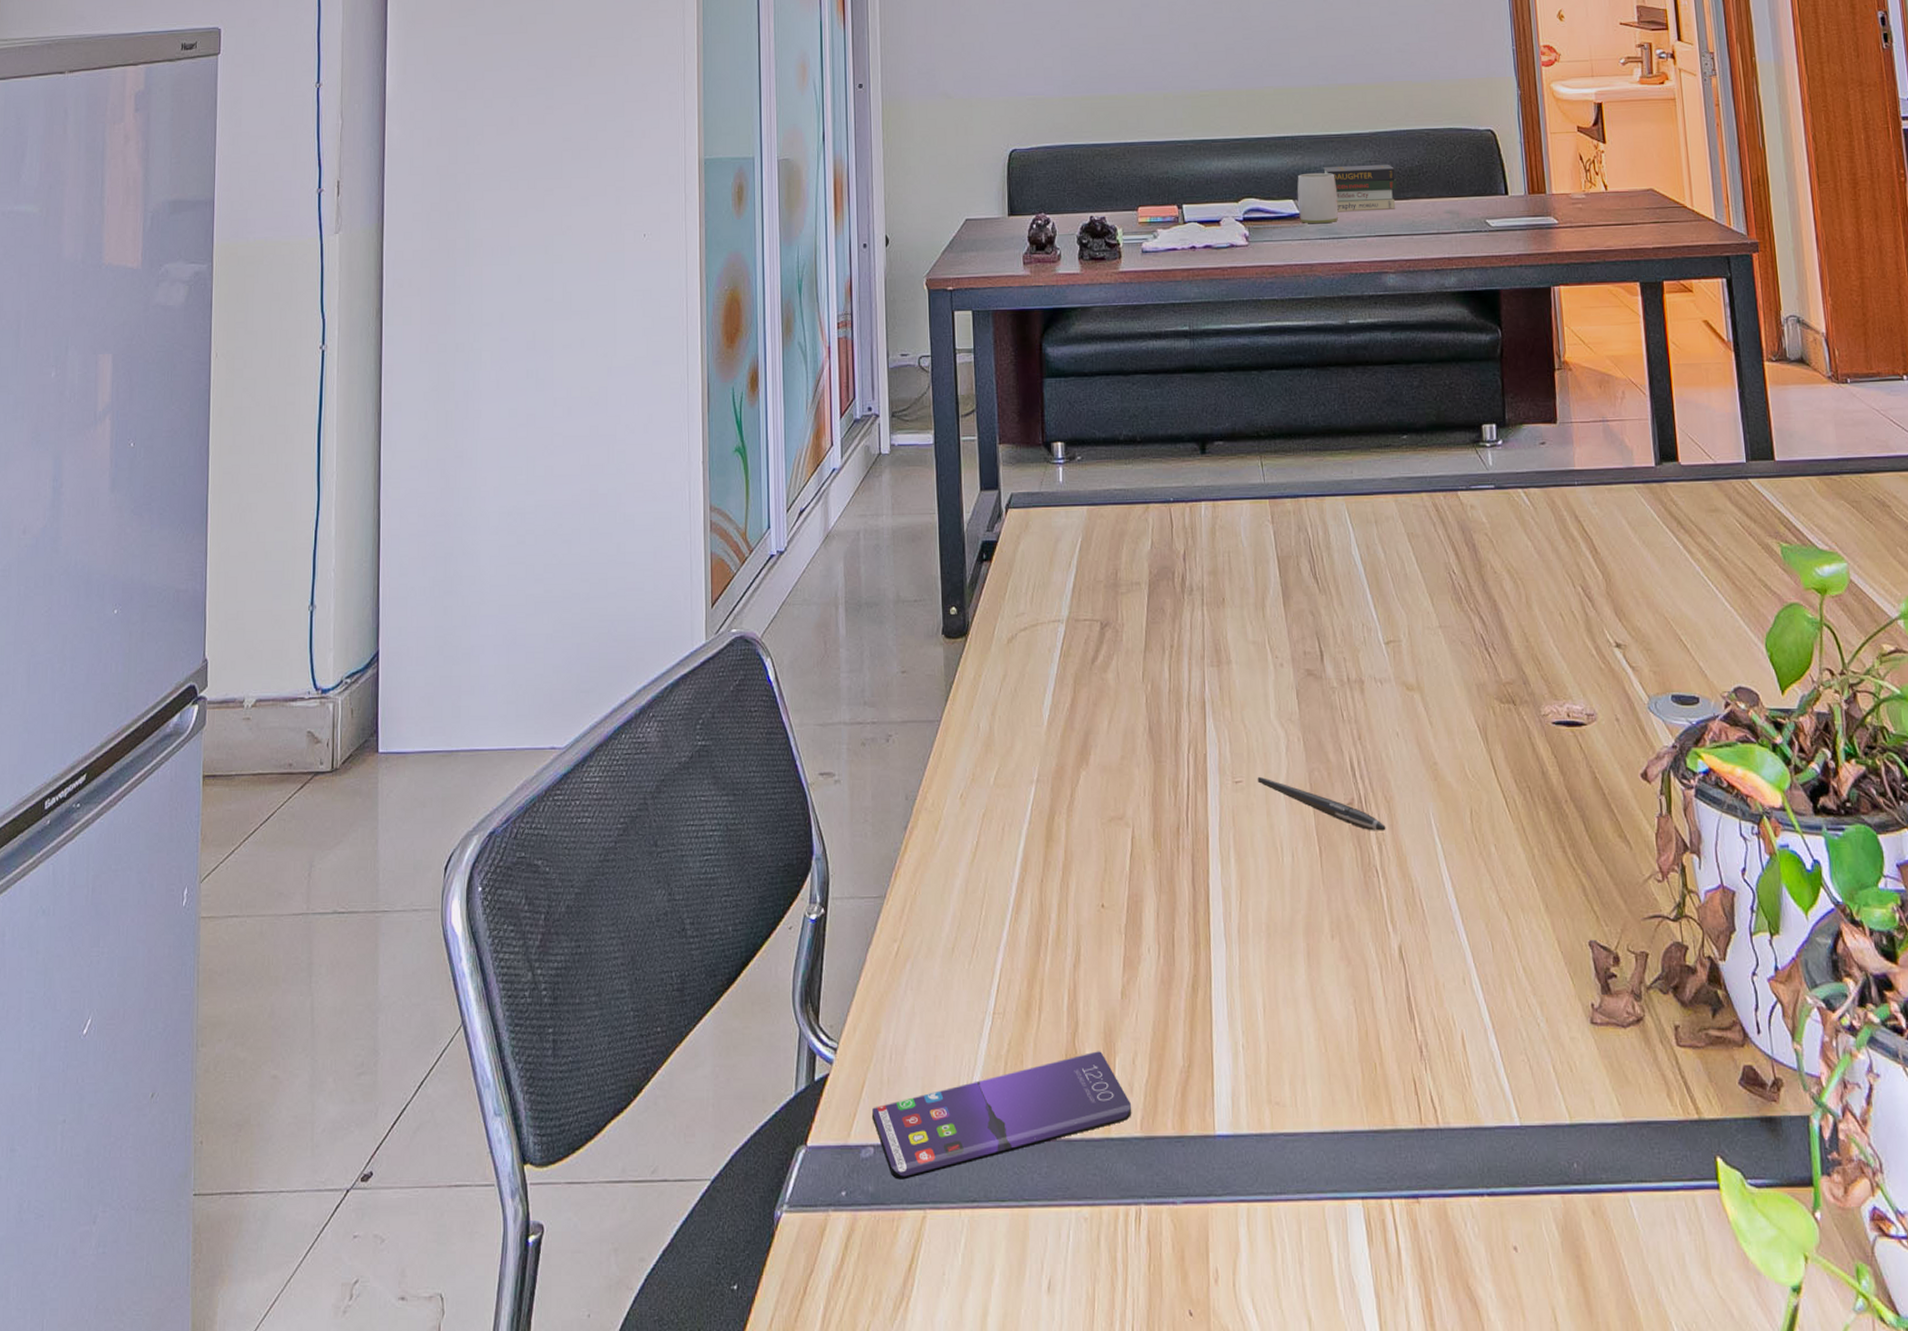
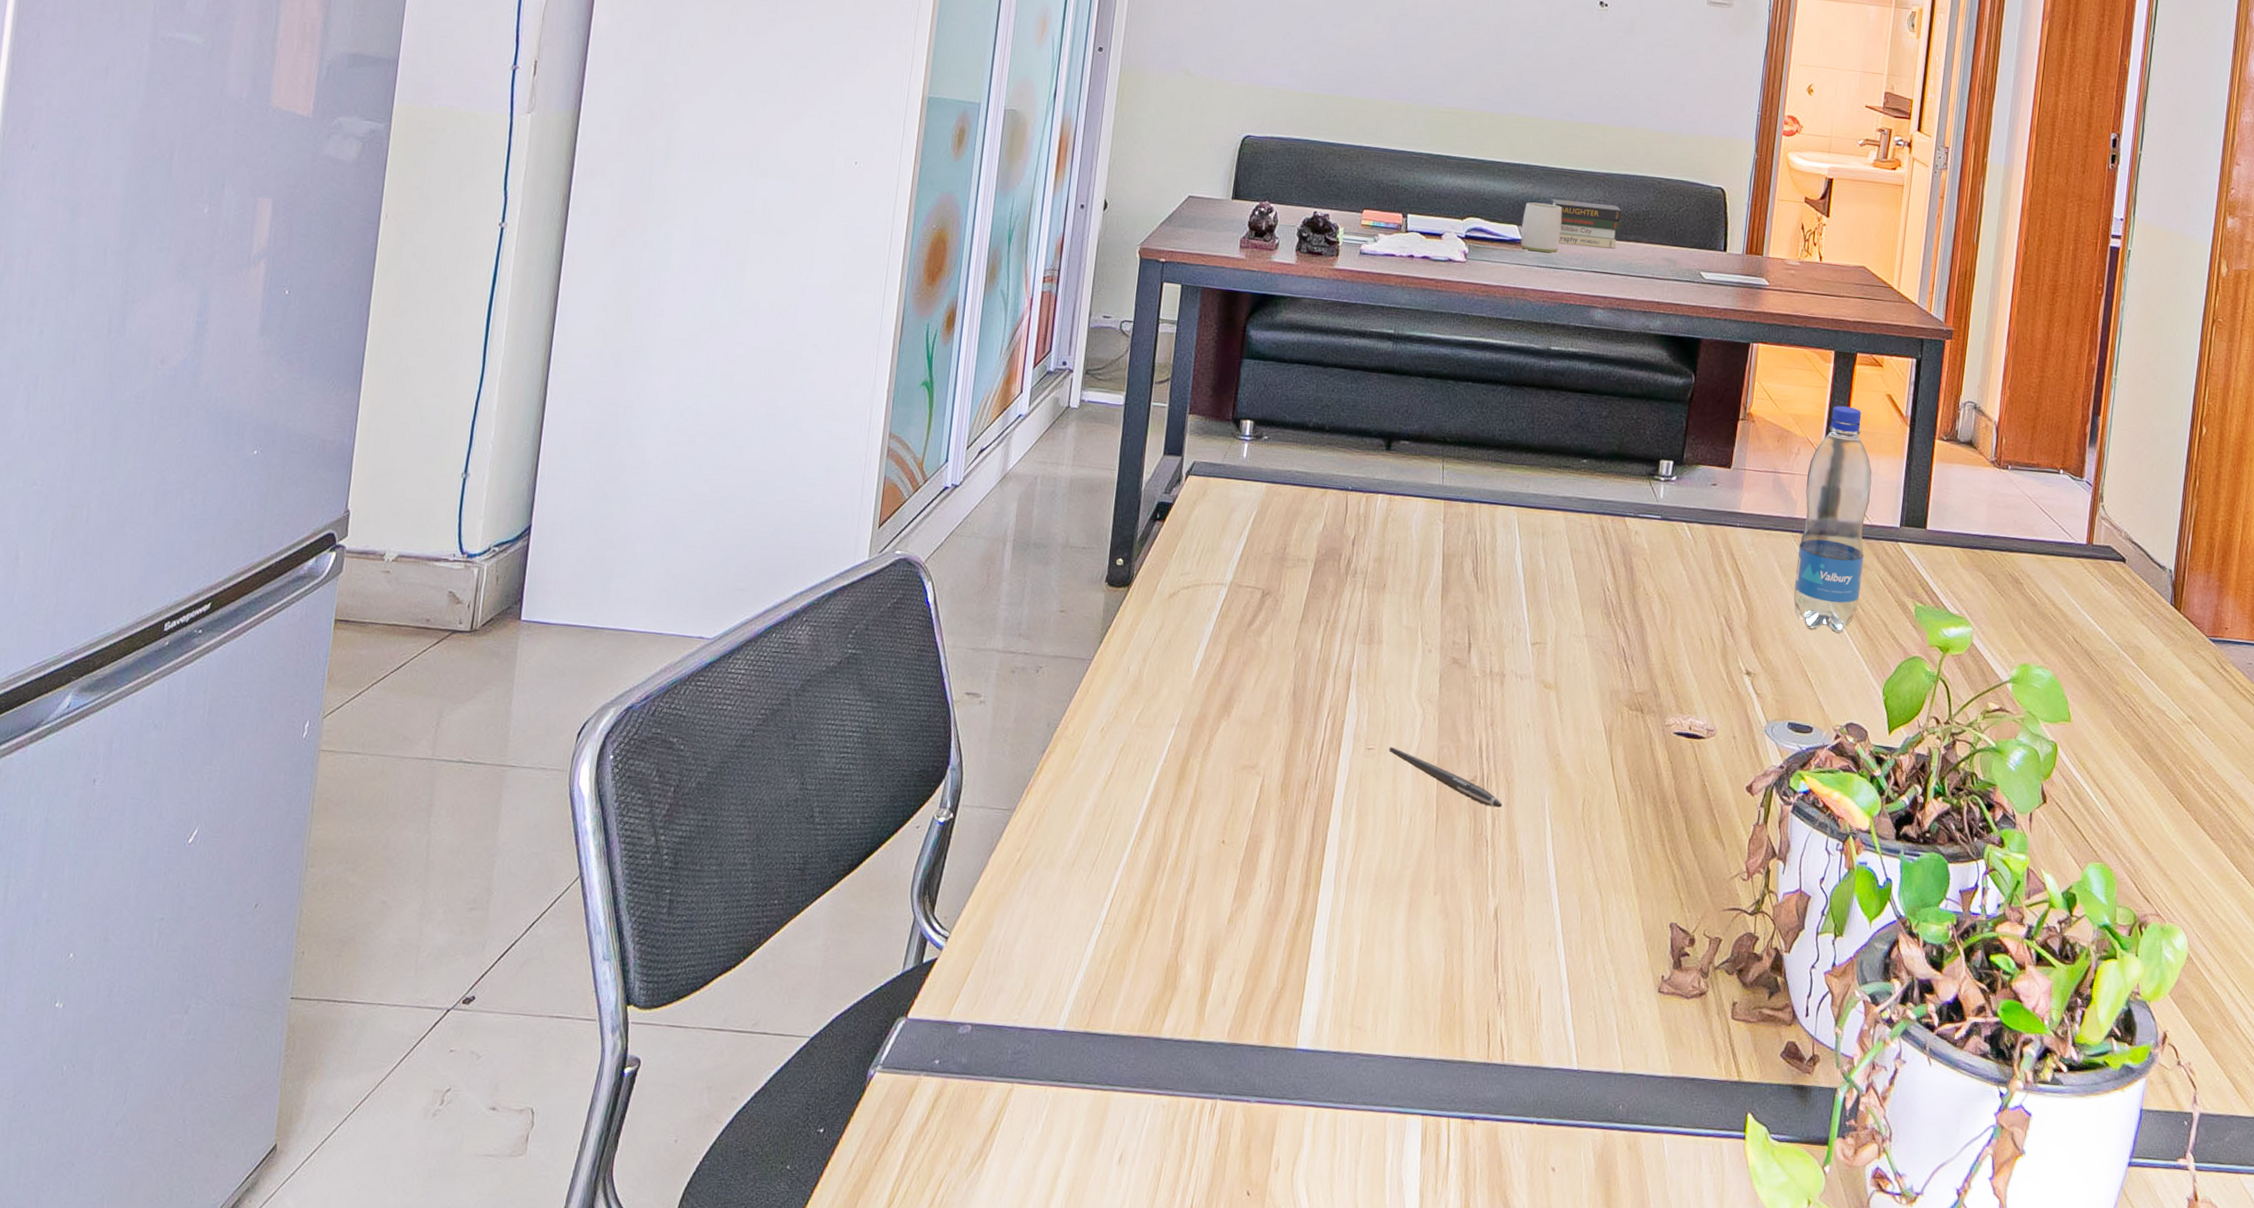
smartphone: present [872,1051,1132,1180] -> none [974,966,1223,1056]
bottle: none [1637,339,1720,588] -> present [1793,405,1872,634]

